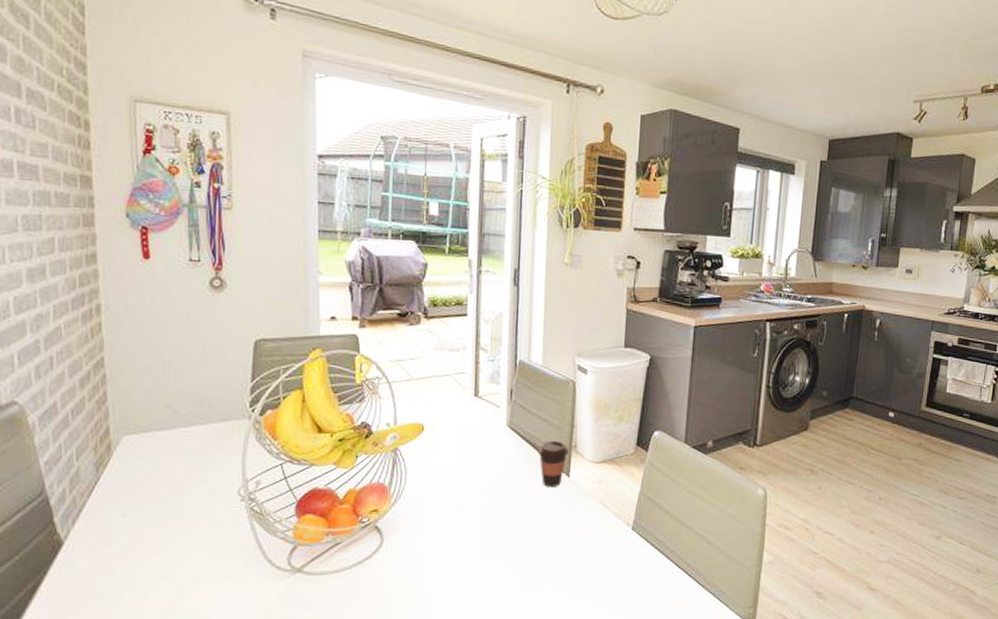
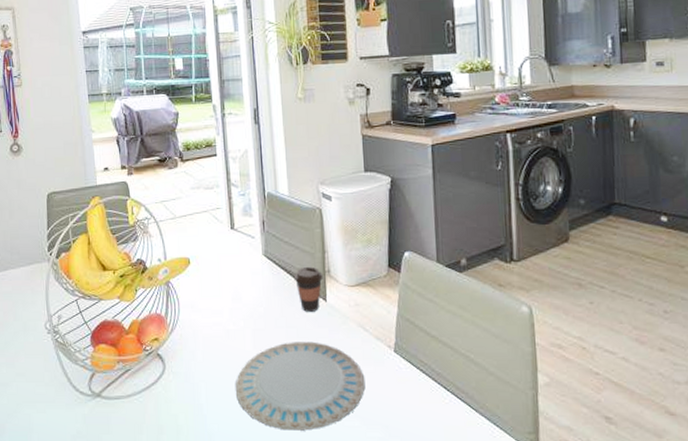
plate: none [461,517,599,607] -> present [236,341,366,431]

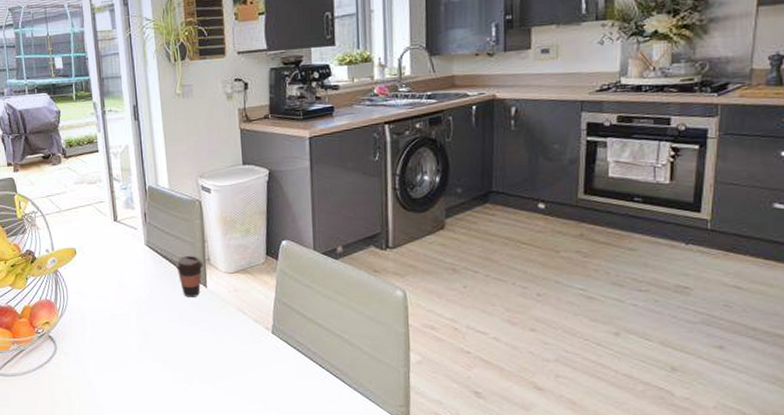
plate: present [236,341,366,431] -> none [123,324,245,404]

